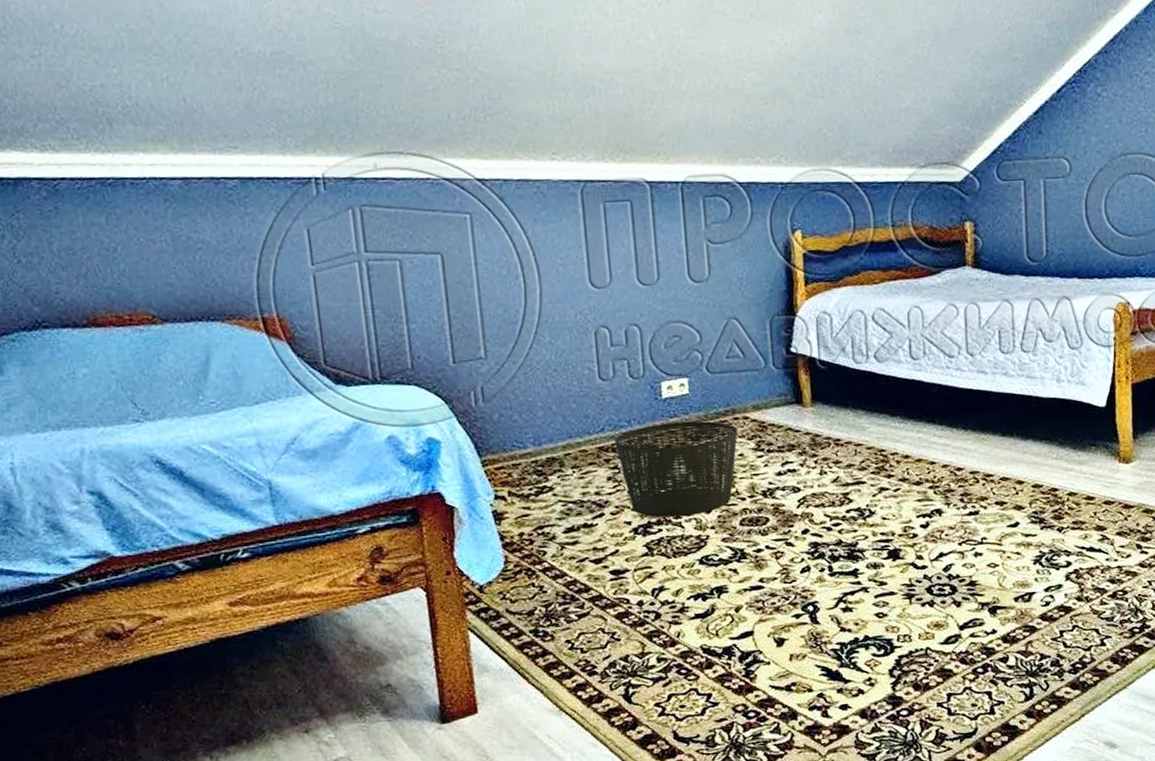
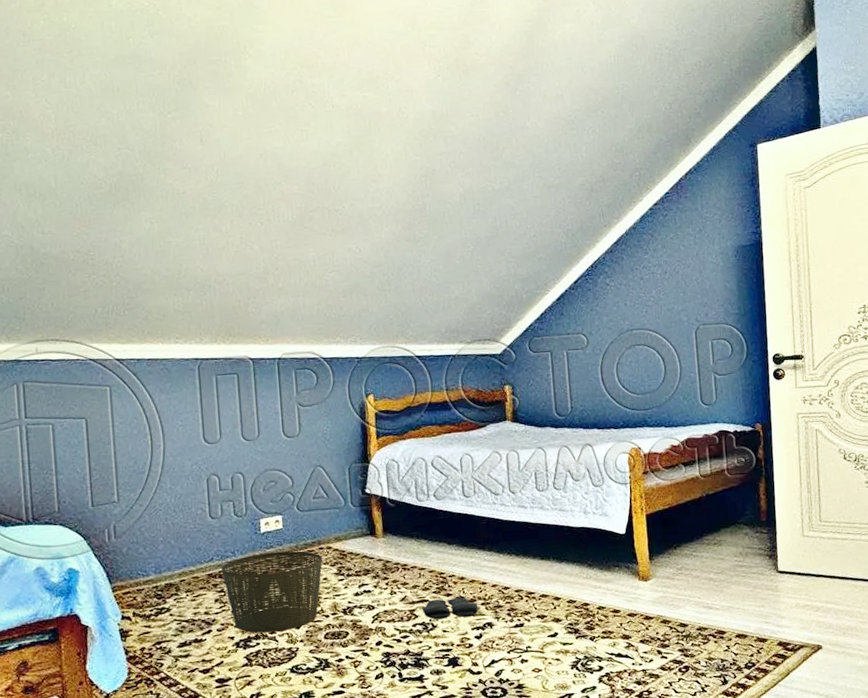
slippers: none [857,479,925,505] -> present [422,597,479,620]

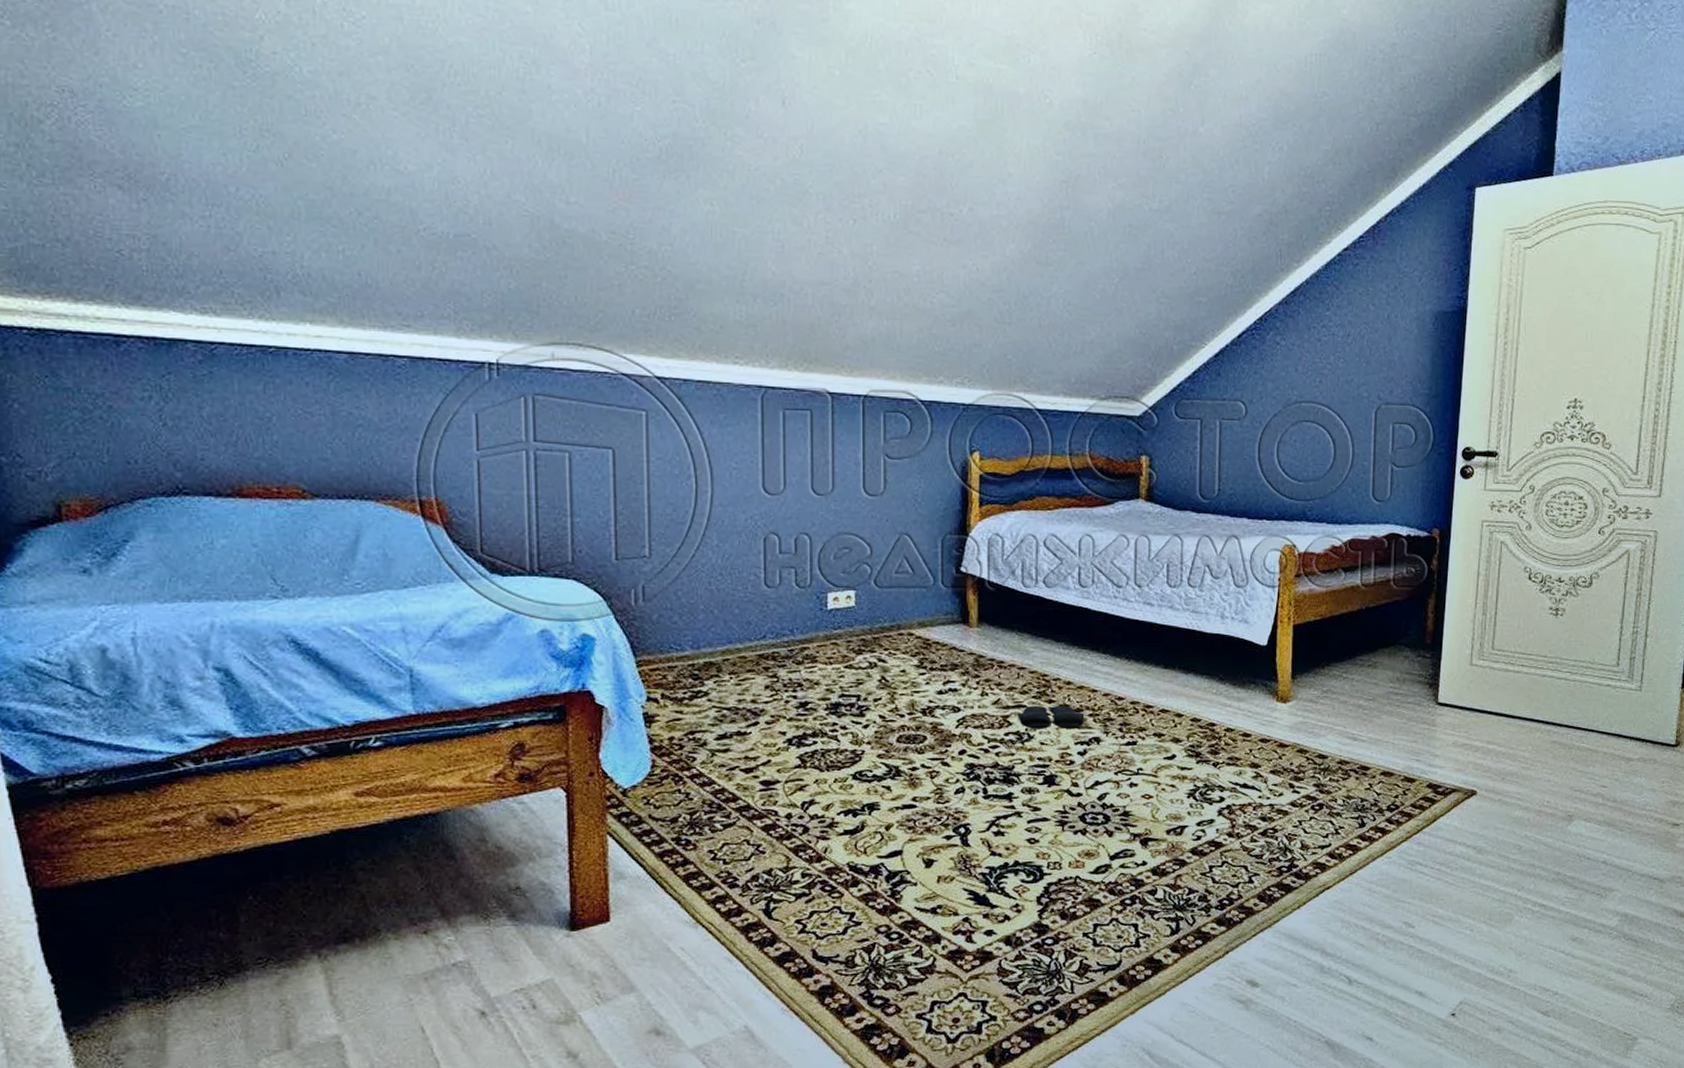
basket: present [221,551,323,633] -> none [775,634,902,731]

